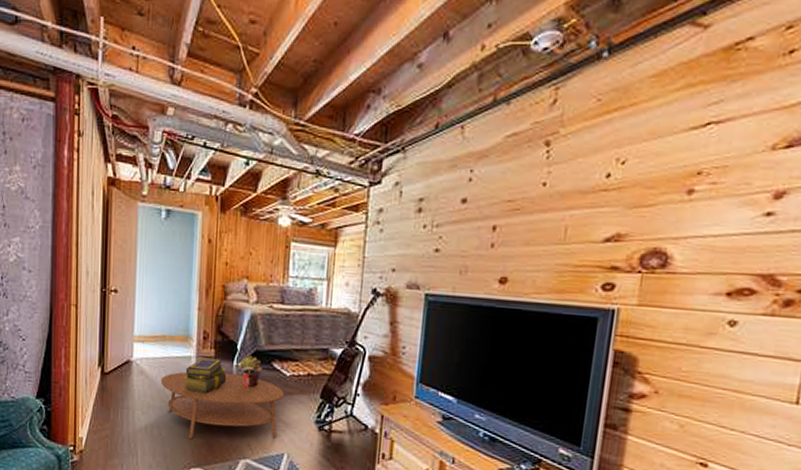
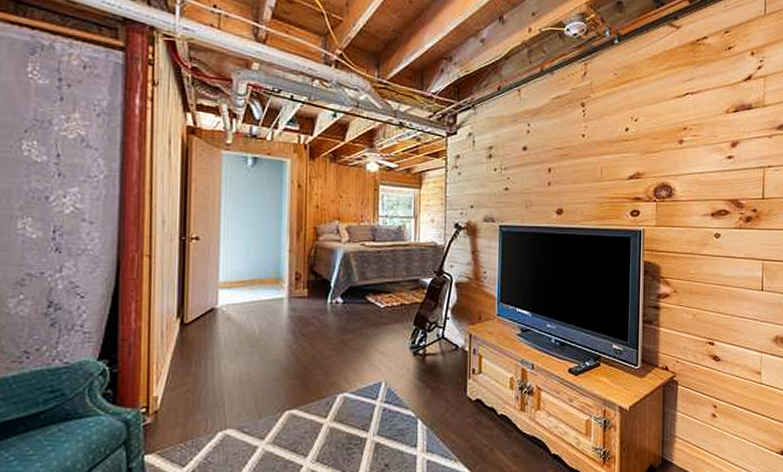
coffee table: present [160,371,285,440] -> none [249,310,380,381]
stack of books: present [183,358,227,395] -> none [275,298,321,334]
potted plant: present [236,355,263,388] -> none [330,291,358,323]

